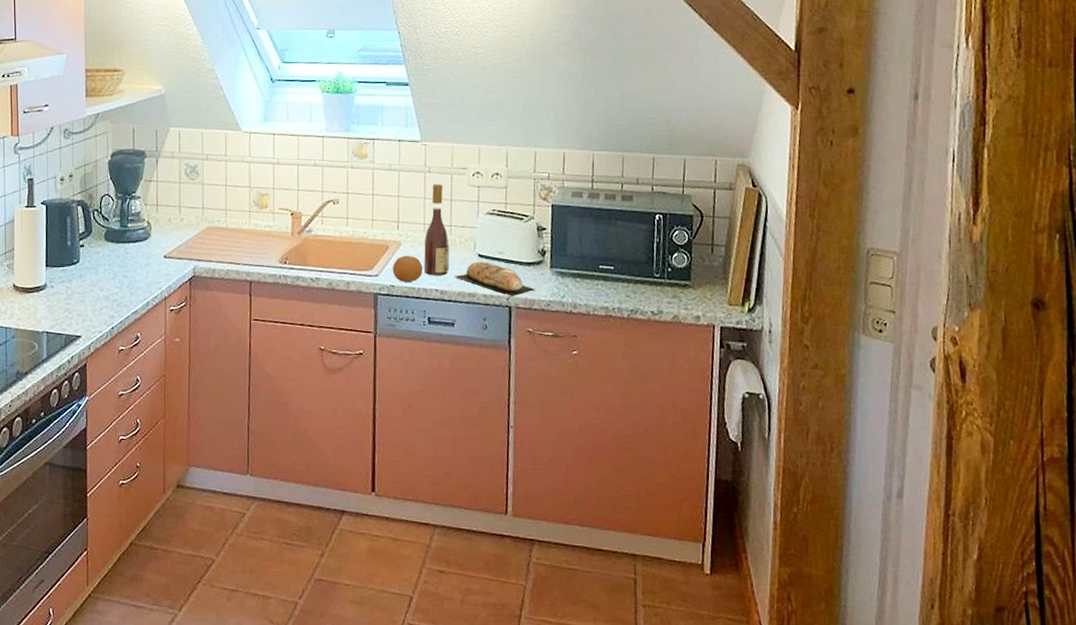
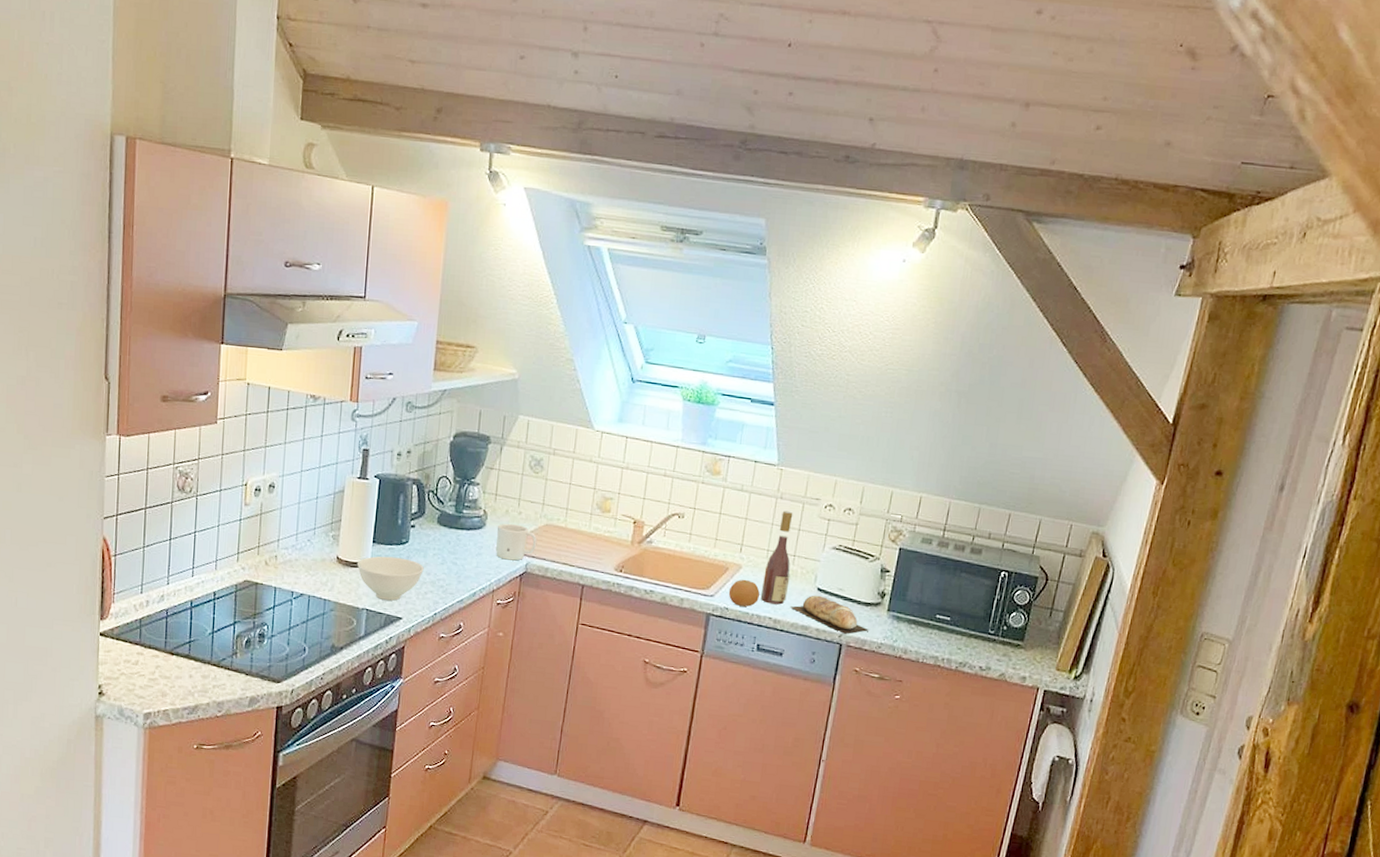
bowl: none [32,277,97,321] -> present [357,556,424,601]
mug: none [161,230,202,267] -> present [496,523,537,561]

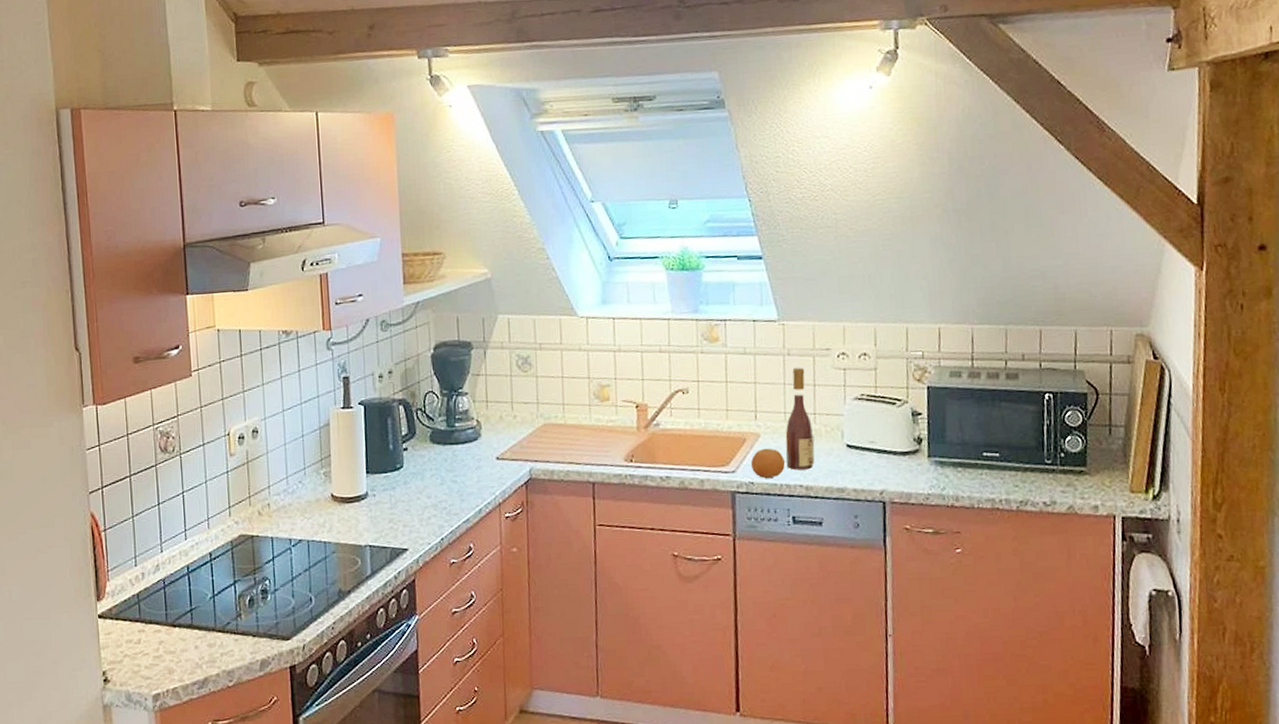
bowl: present [357,556,424,601] -> none [352,484,424,533]
mug: present [496,523,537,561] -> none [493,429,538,469]
bread loaf: present [790,595,870,635] -> none [821,452,913,491]

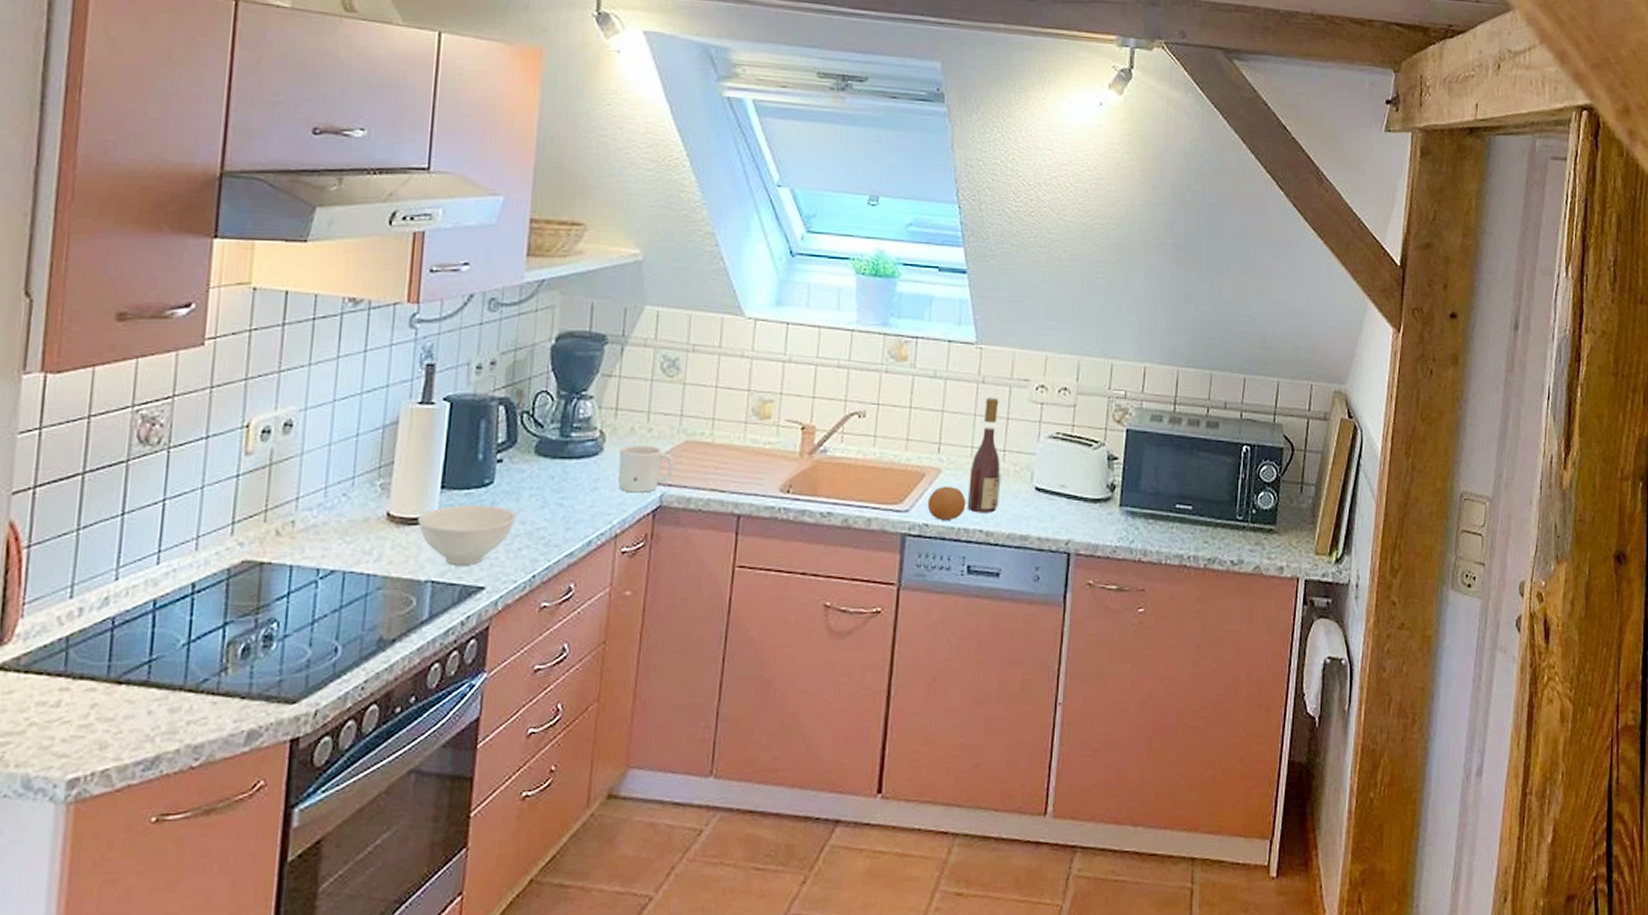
bowl: none [352,484,424,533] -> present [417,505,517,565]
mug: none [493,429,538,469] -> present [618,444,675,493]

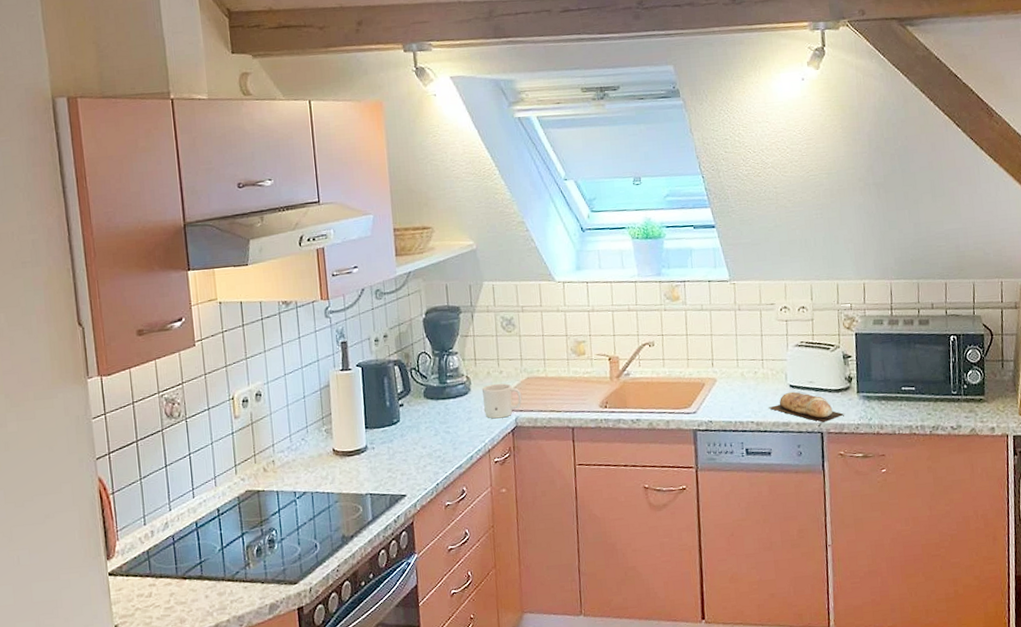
bowl: present [417,505,517,565] -> none [353,437,419,482]
fruit: present [927,486,966,520] -> none [709,390,738,417]
wine bottle: present [967,397,1001,513] -> none [738,320,764,409]
bread loaf: none [1005,496,1101,542] -> present [769,391,845,423]

